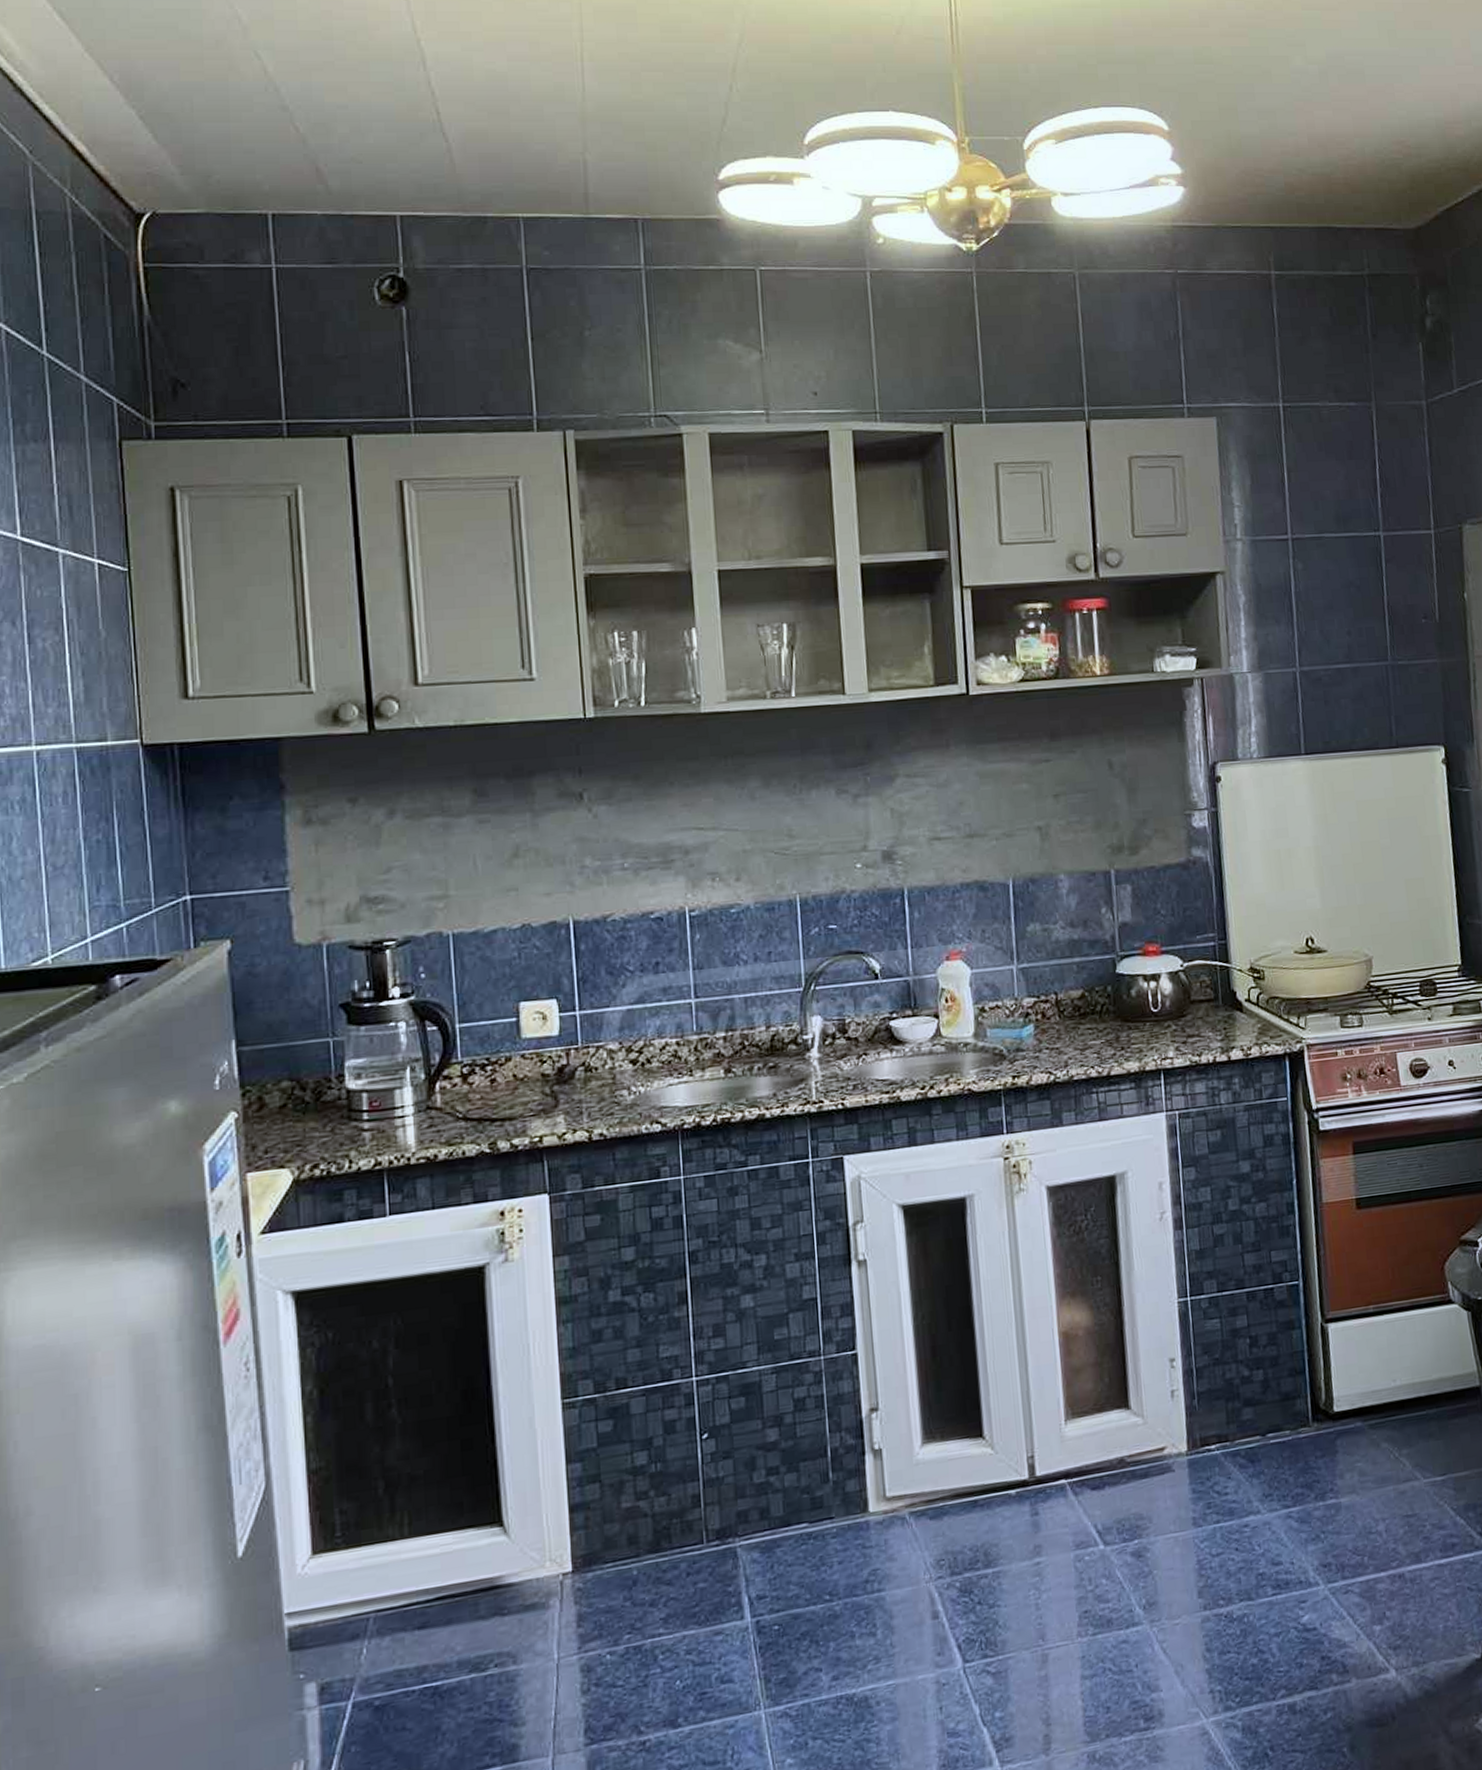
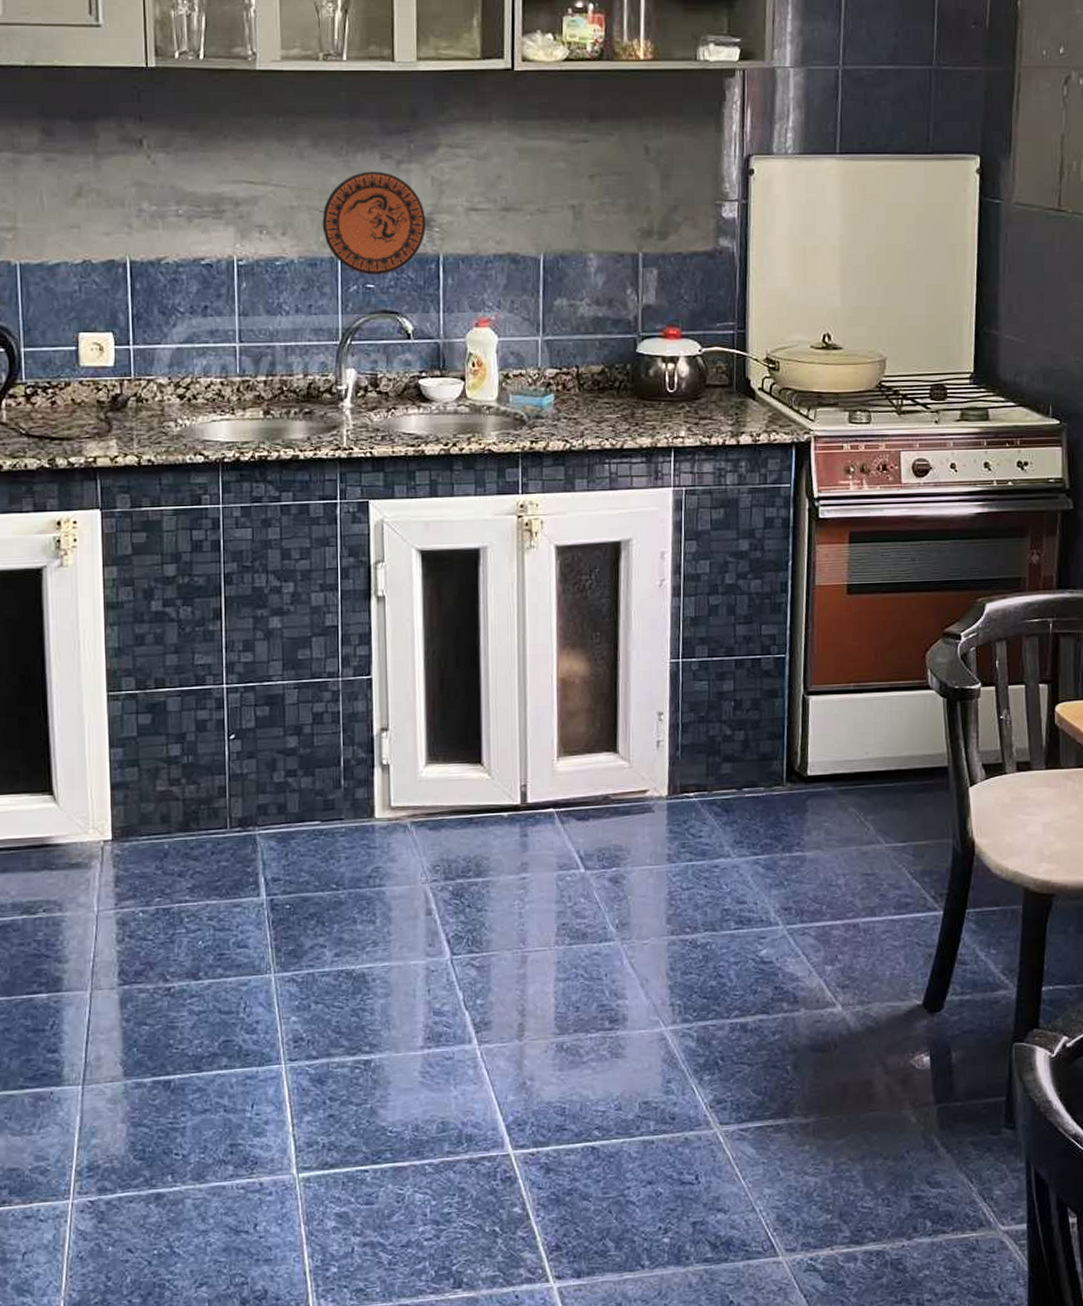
decorative plate: none [778,807,888,915] -> present [322,171,426,275]

